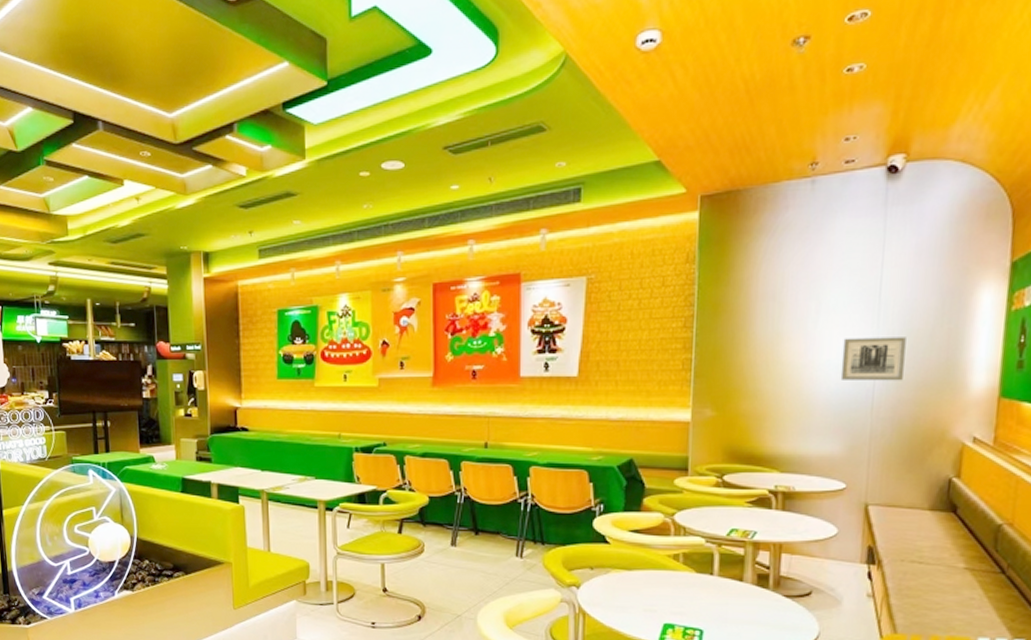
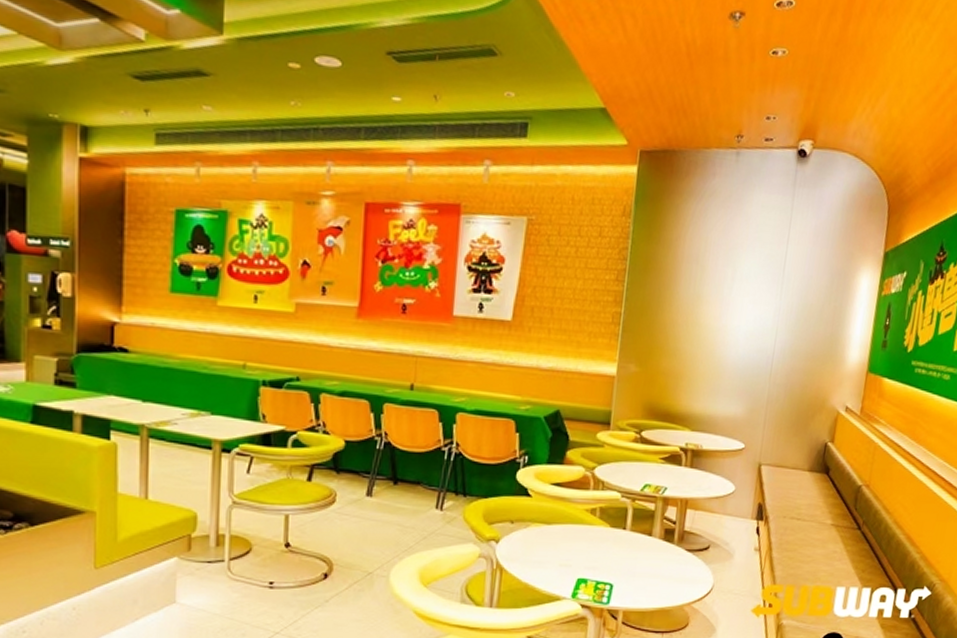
wall art: present [840,337,906,381] -> none [747,306,802,351]

